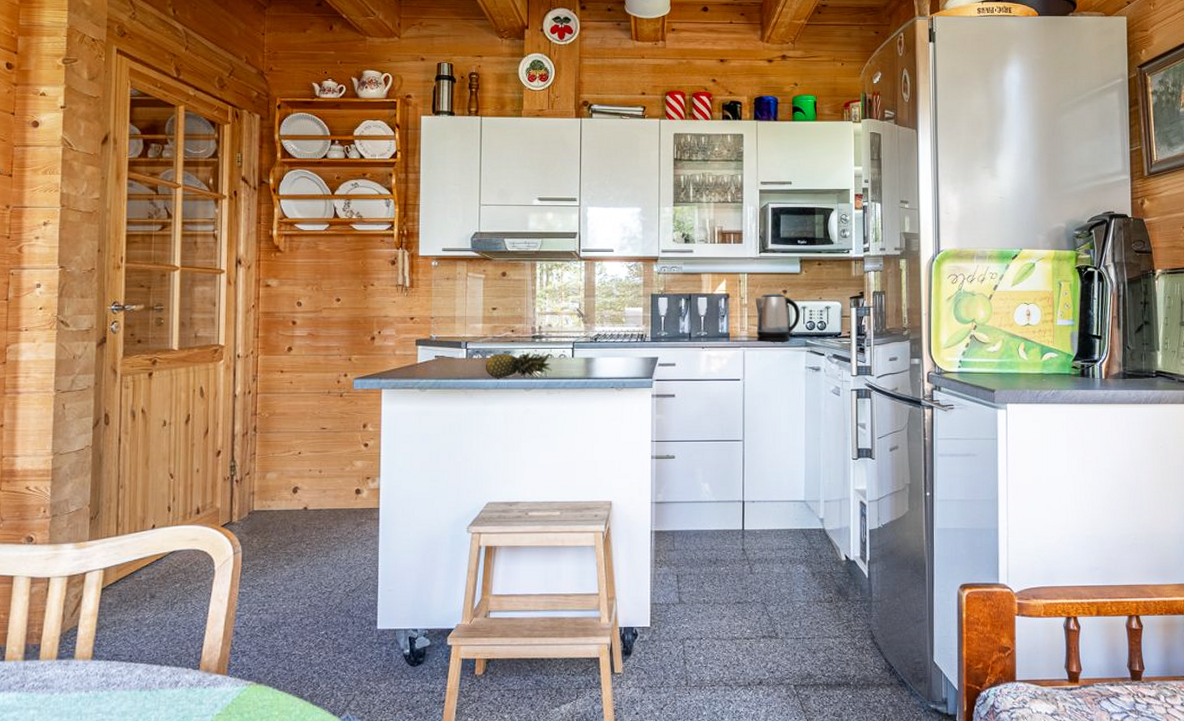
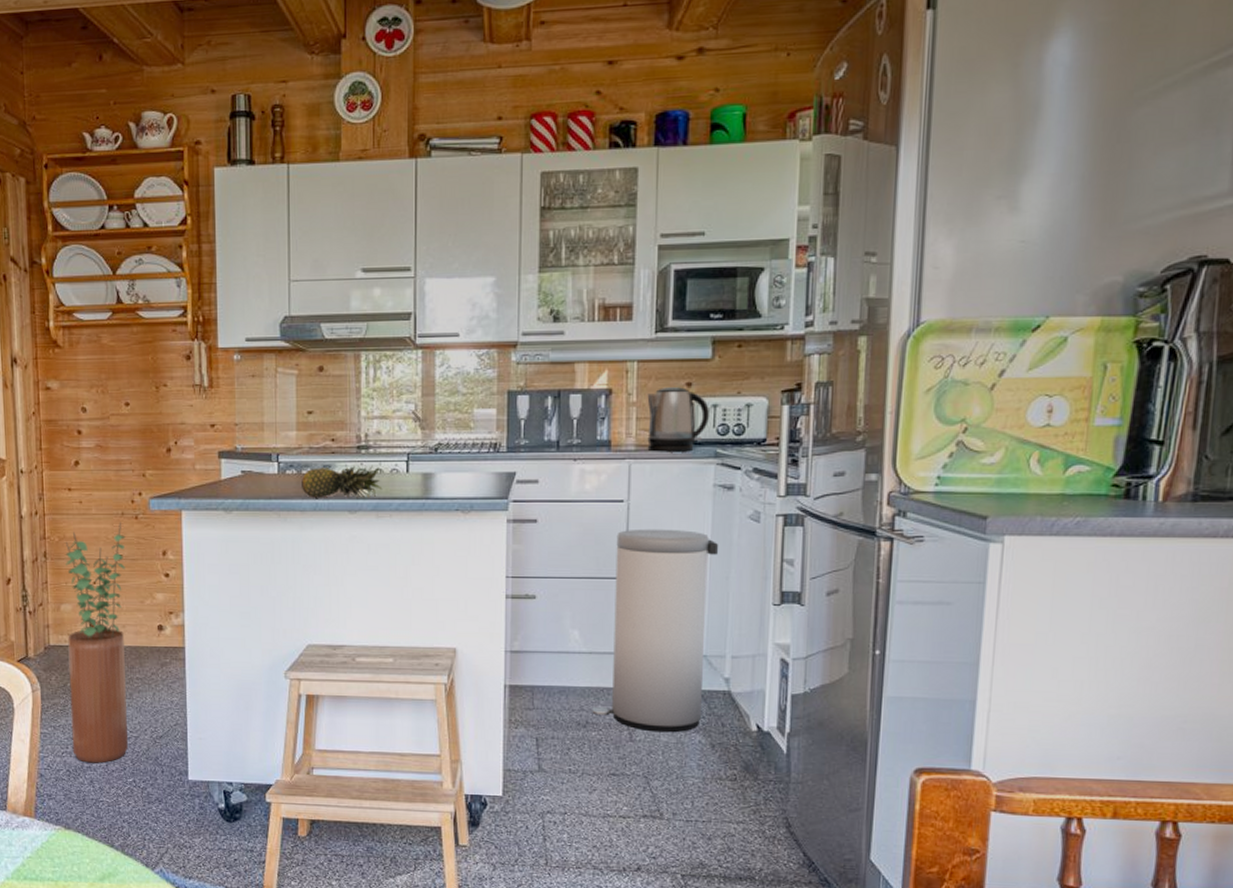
vase: none [269,399,330,619] -> present [65,522,128,763]
pedal bin: none [720,401,812,565] -> present [592,529,719,733]

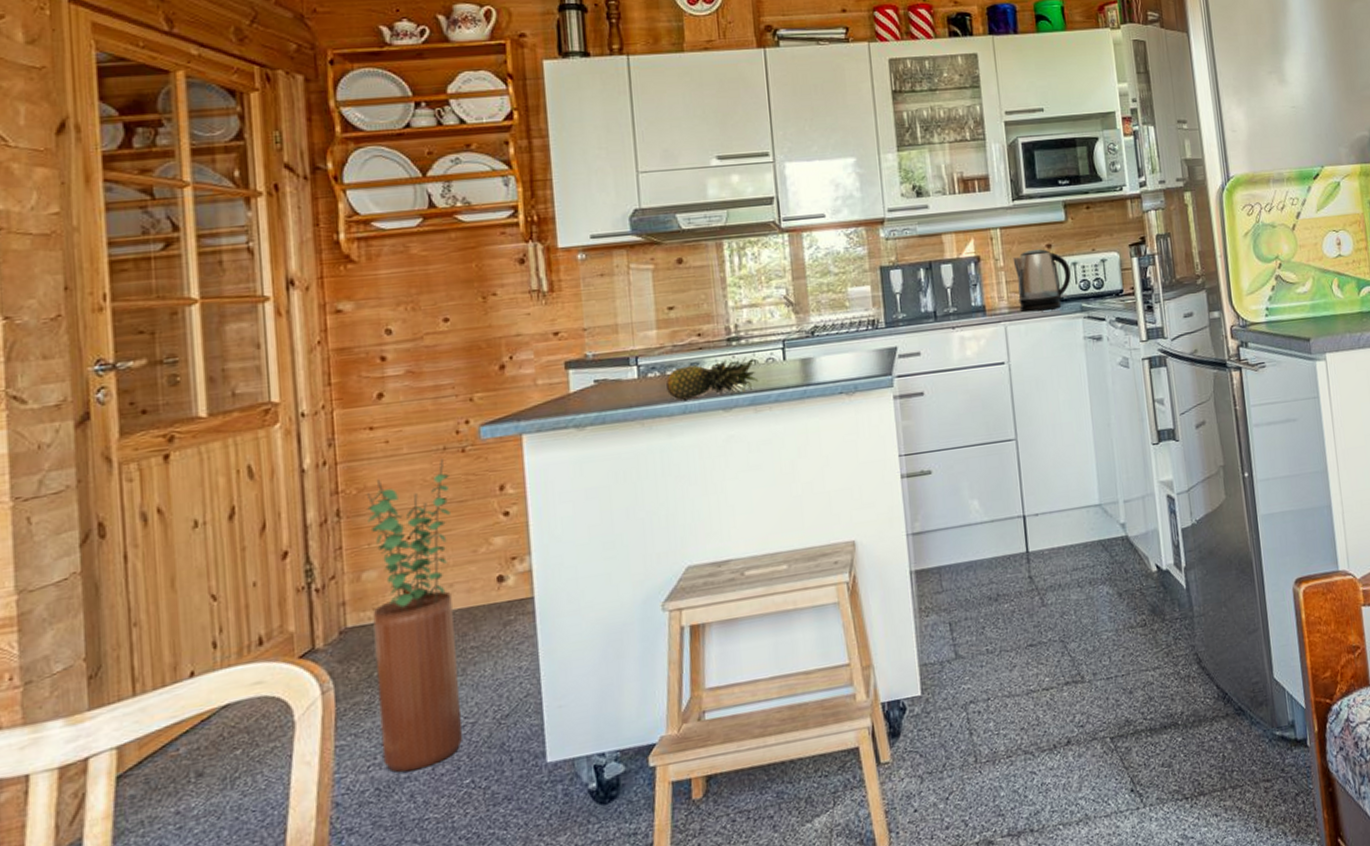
pedal bin: present [592,529,719,733] -> none [1001,383,1105,593]

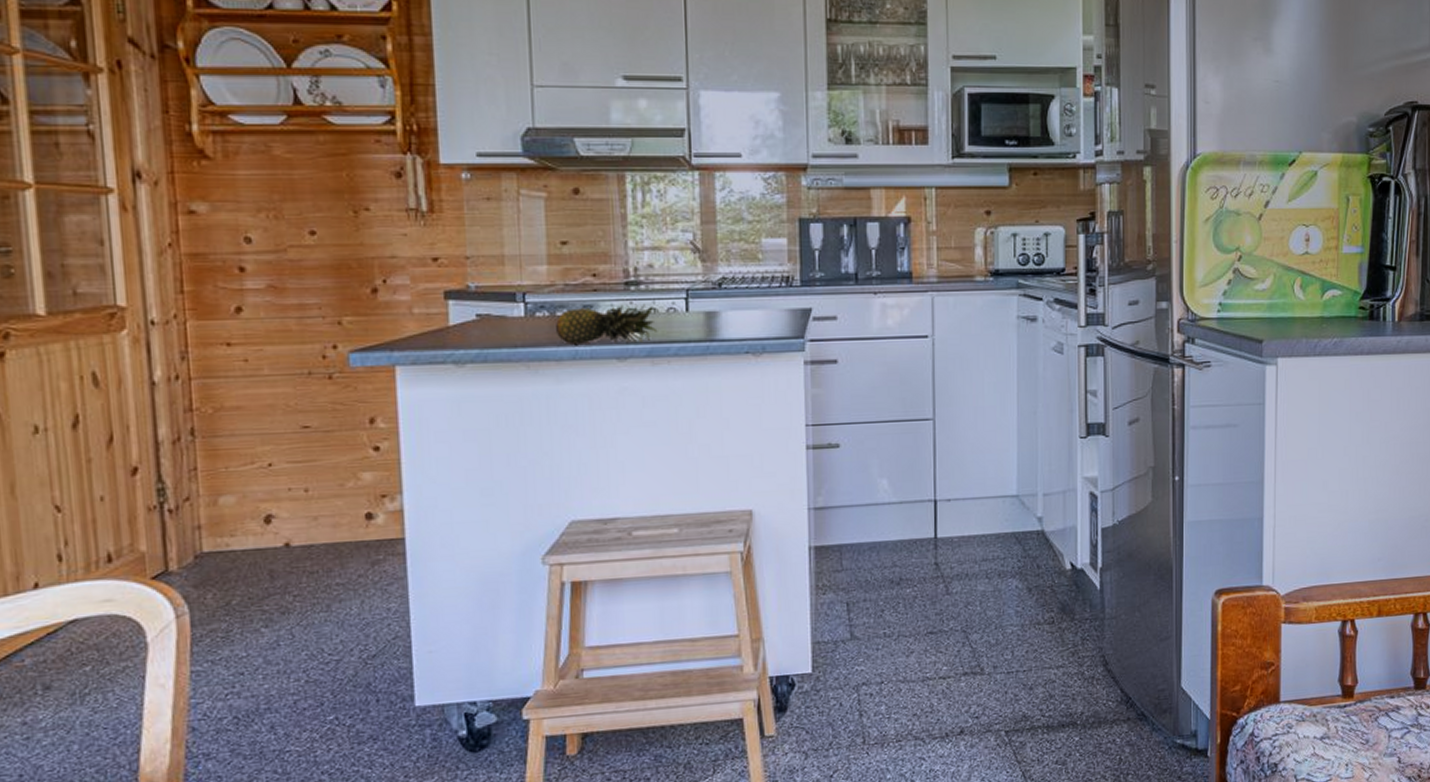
vase: present [366,458,462,773] -> none [223,383,326,704]
kettle: present [1013,249,1071,312] -> none [947,215,1009,284]

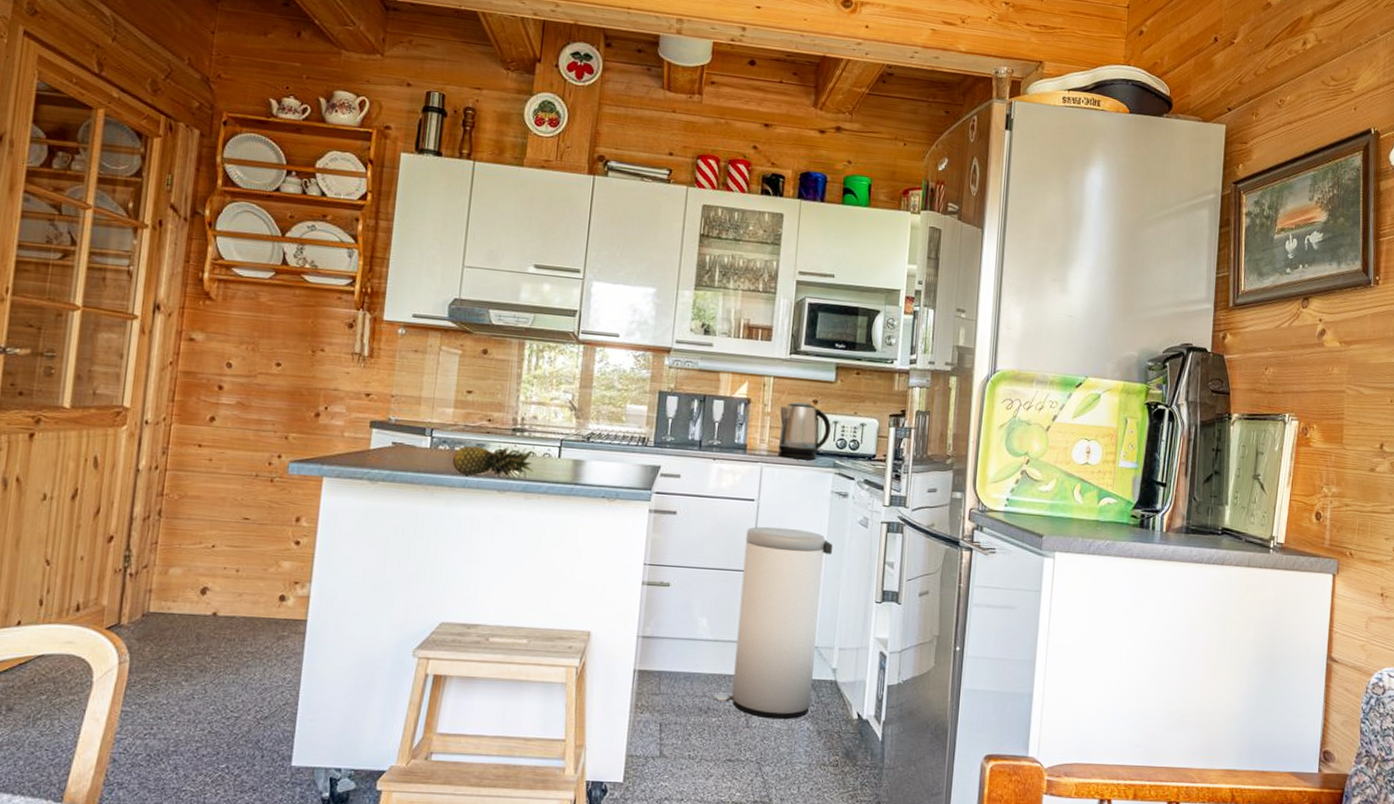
pedal bin: none [905,364,1026,582] -> present [713,526,833,720]
kettle: none [947,215,1009,284] -> present [777,402,831,461]

